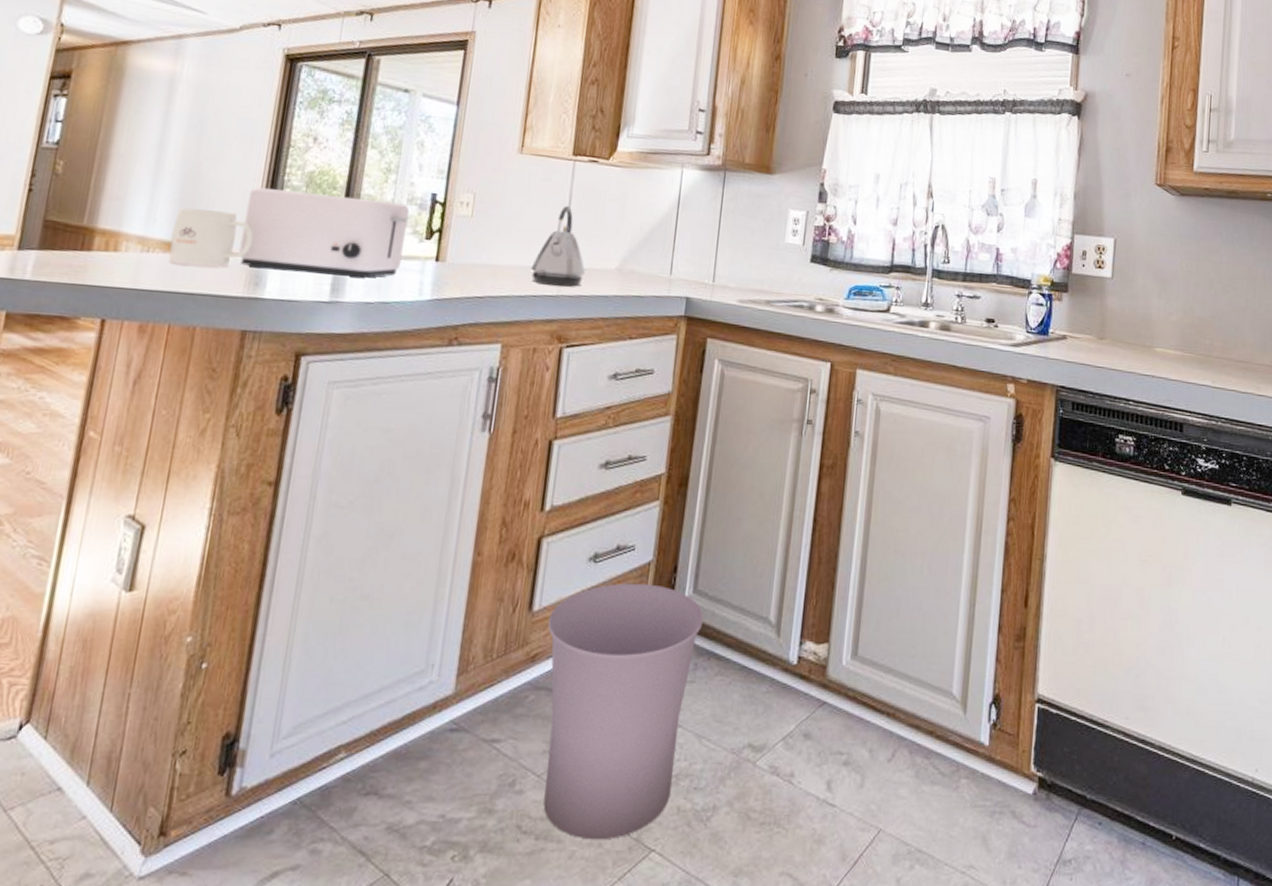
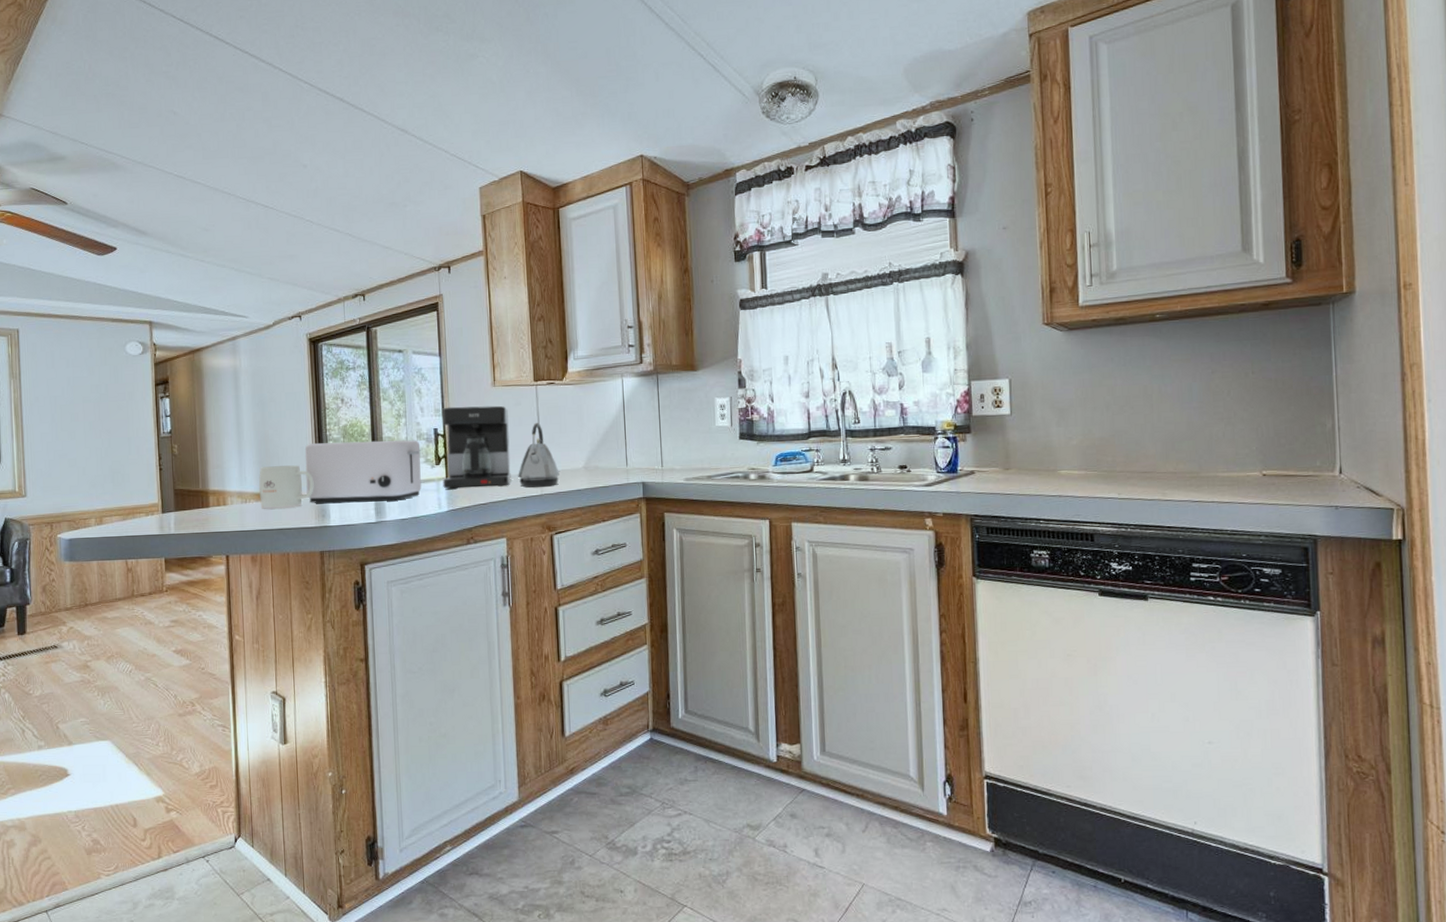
coffee maker: none [430,169,533,279] -> present [442,405,511,489]
waste bin: present [543,583,704,840] -> none [578,709,697,900]

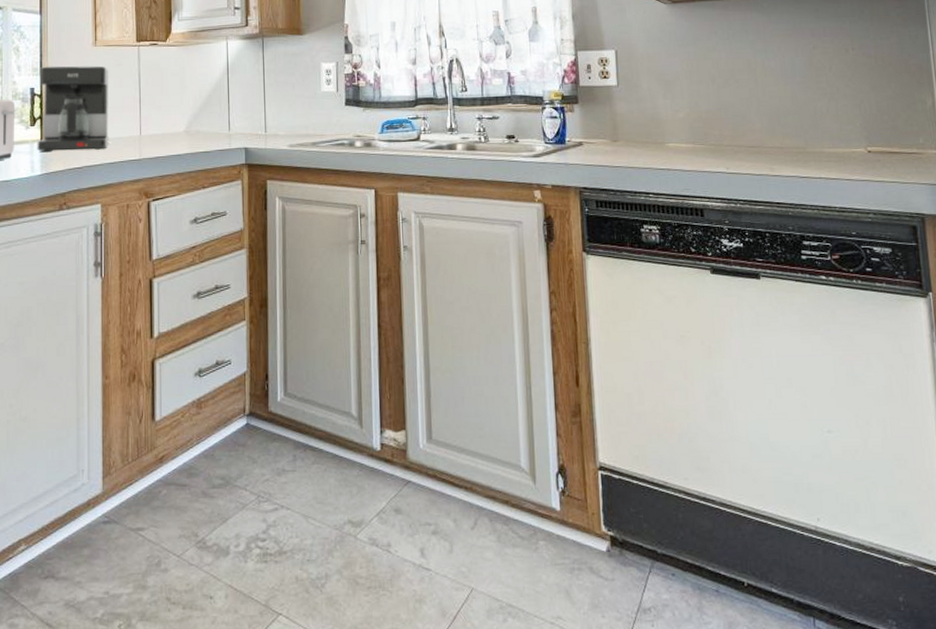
kettle: present [518,422,559,489] -> none [116,83,159,152]

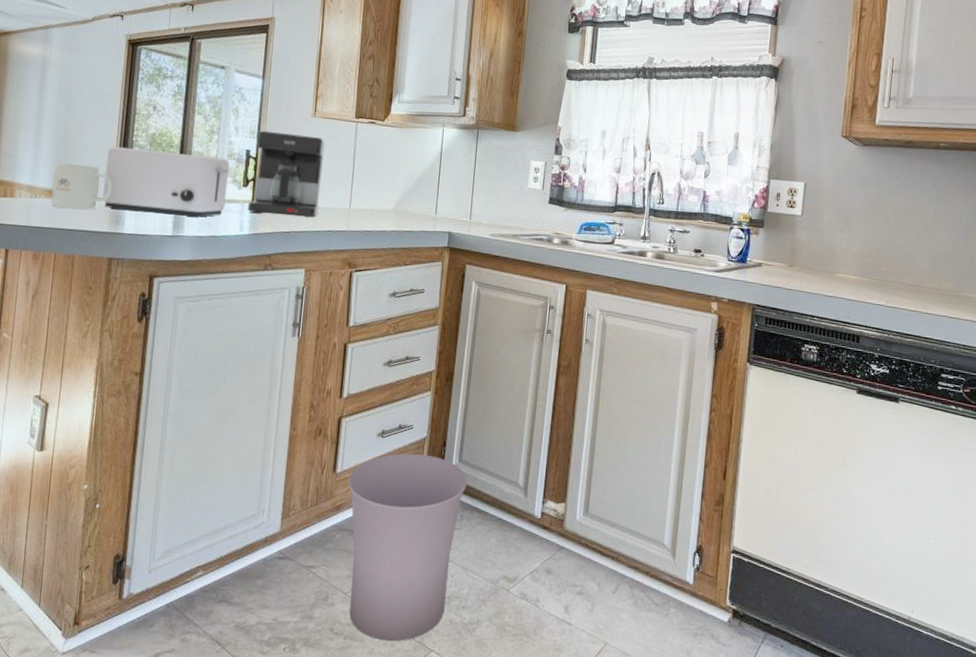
waste bin: none [169,391,296,607] -> present [348,453,468,642]

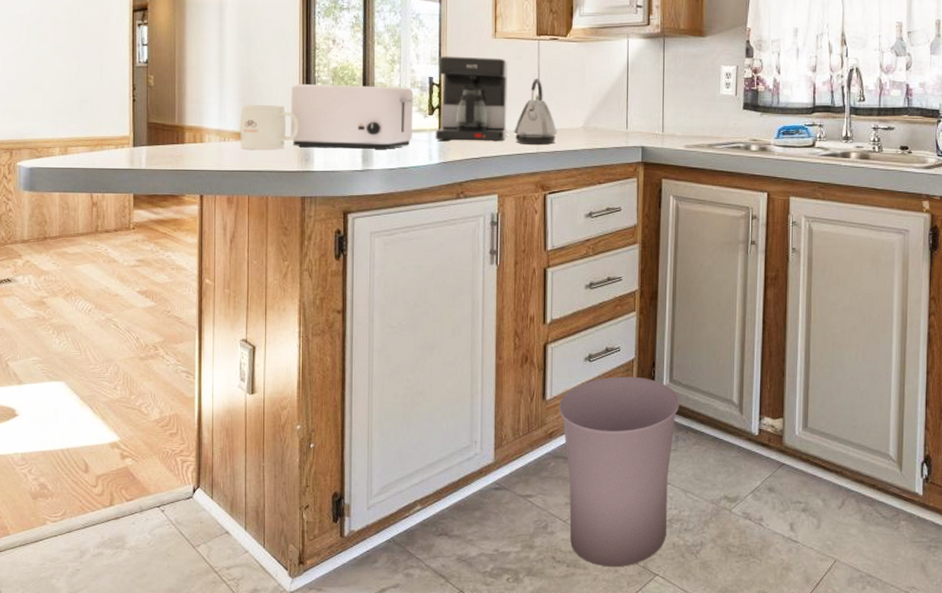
kettle: none [326,158,368,225] -> present [514,78,557,146]

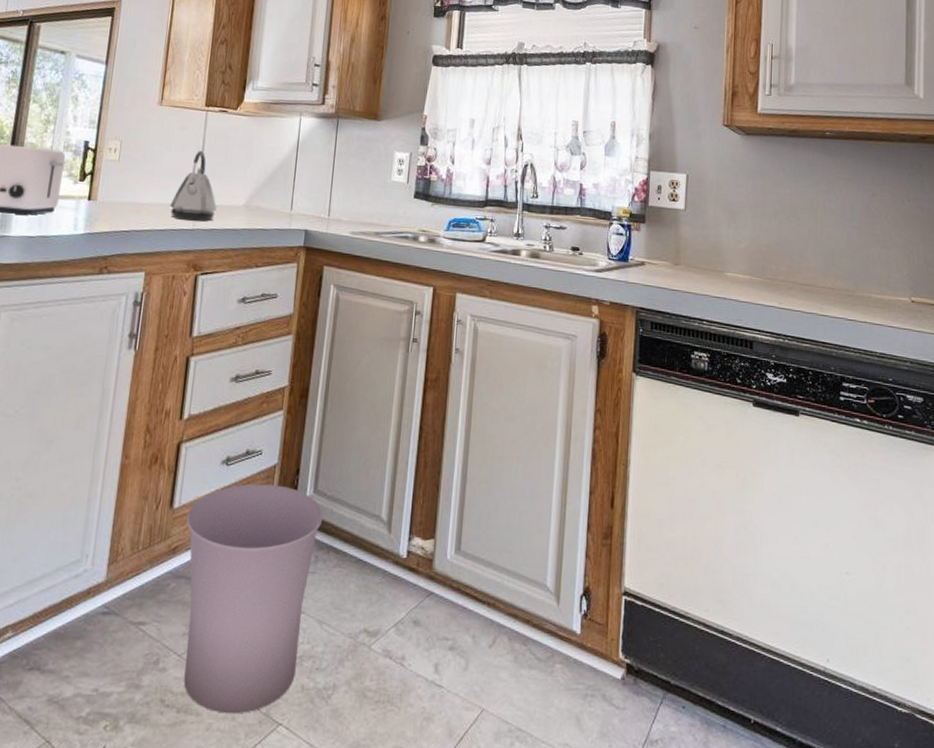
coffee maker: present [435,56,508,142] -> none [83,119,172,215]

